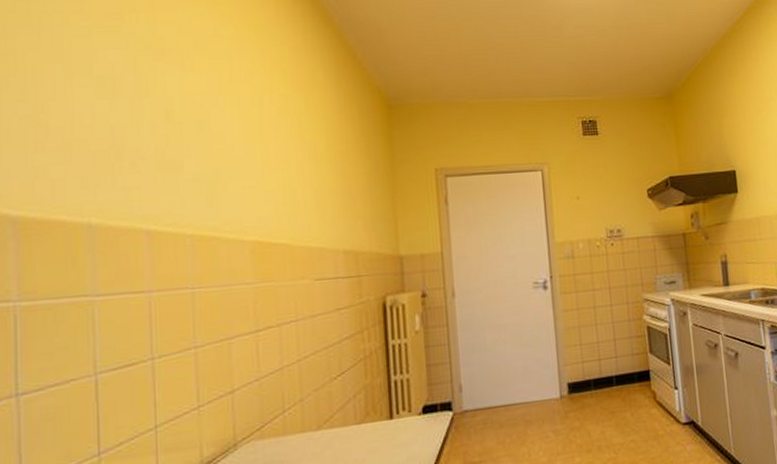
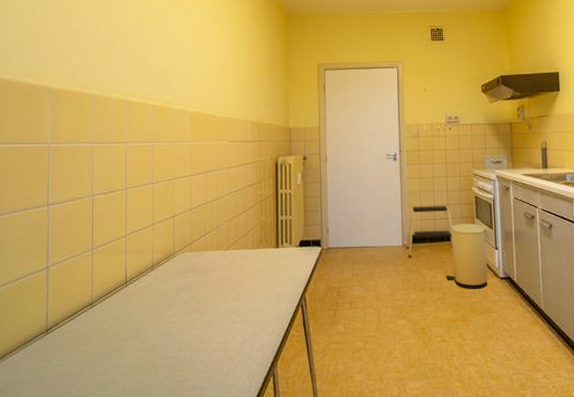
step stool: none [565,341,624,412] -> present [406,206,453,258]
pedal bin: none [616,360,668,443] -> present [445,223,489,289]

